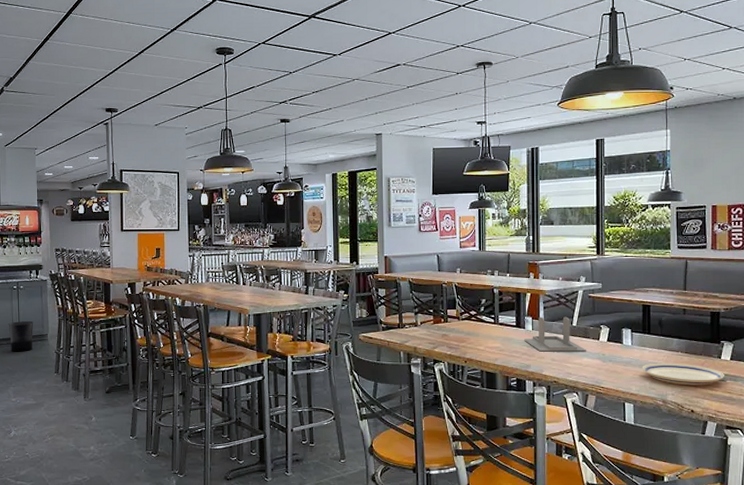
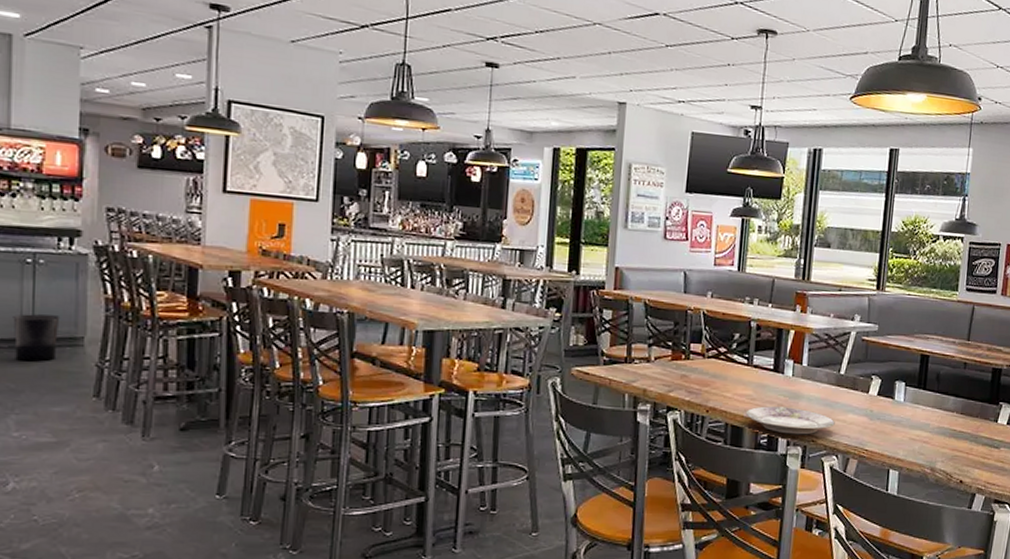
plate: none [496,355,573,377] -> present [745,406,835,435]
napkin holder: present [524,316,586,352] -> none [781,360,852,406]
plate: present [642,362,724,386] -> none [912,423,999,453]

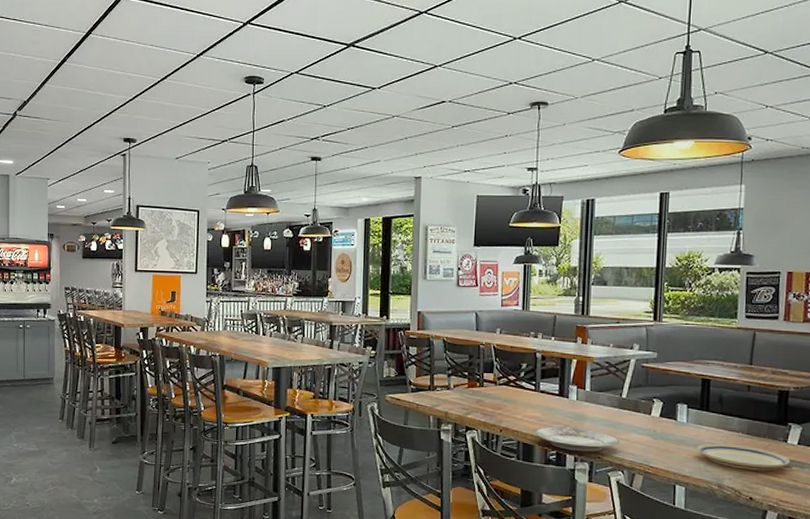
waste bin: present [13,314,61,362] -> none [13,362,40,395]
plate: none [912,423,999,453] -> present [697,443,790,471]

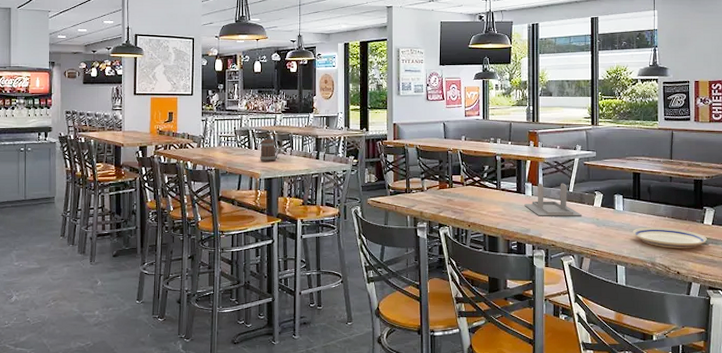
beer mug: none [268,323,293,350] -> present [260,138,283,163]
plate: present [535,426,619,452] -> none [498,220,569,241]
napkin holder: none [567,386,635,427] -> present [524,183,582,216]

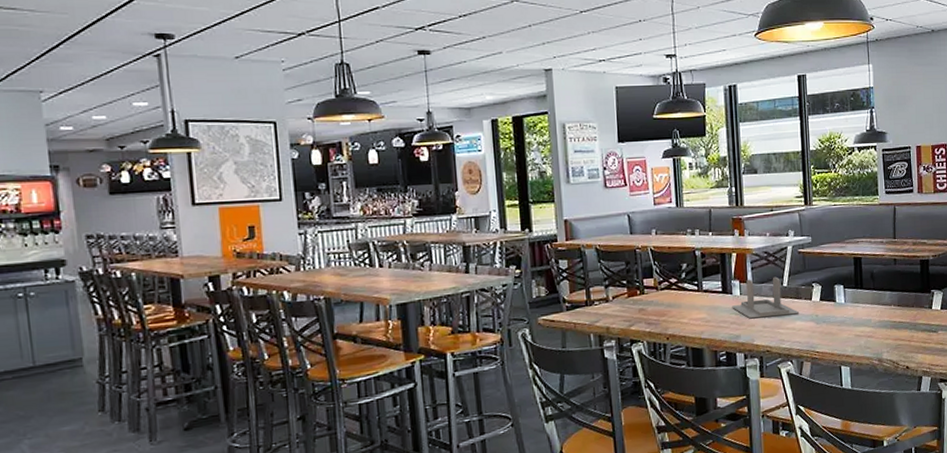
beer mug: present [260,138,283,163] -> none [387,251,418,284]
plate: present [632,227,707,249] -> none [856,317,936,341]

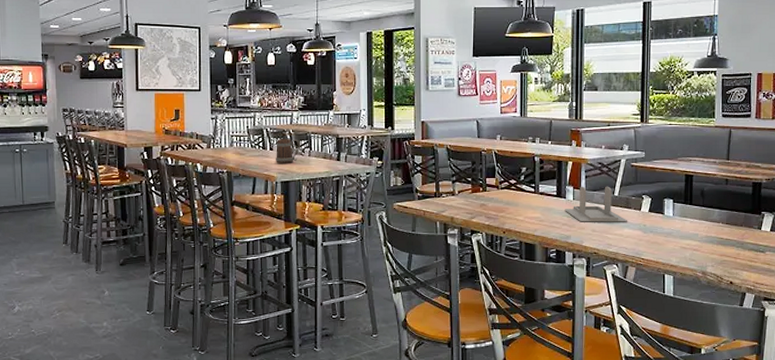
beer mug: none [387,251,418,284] -> present [276,138,300,164]

